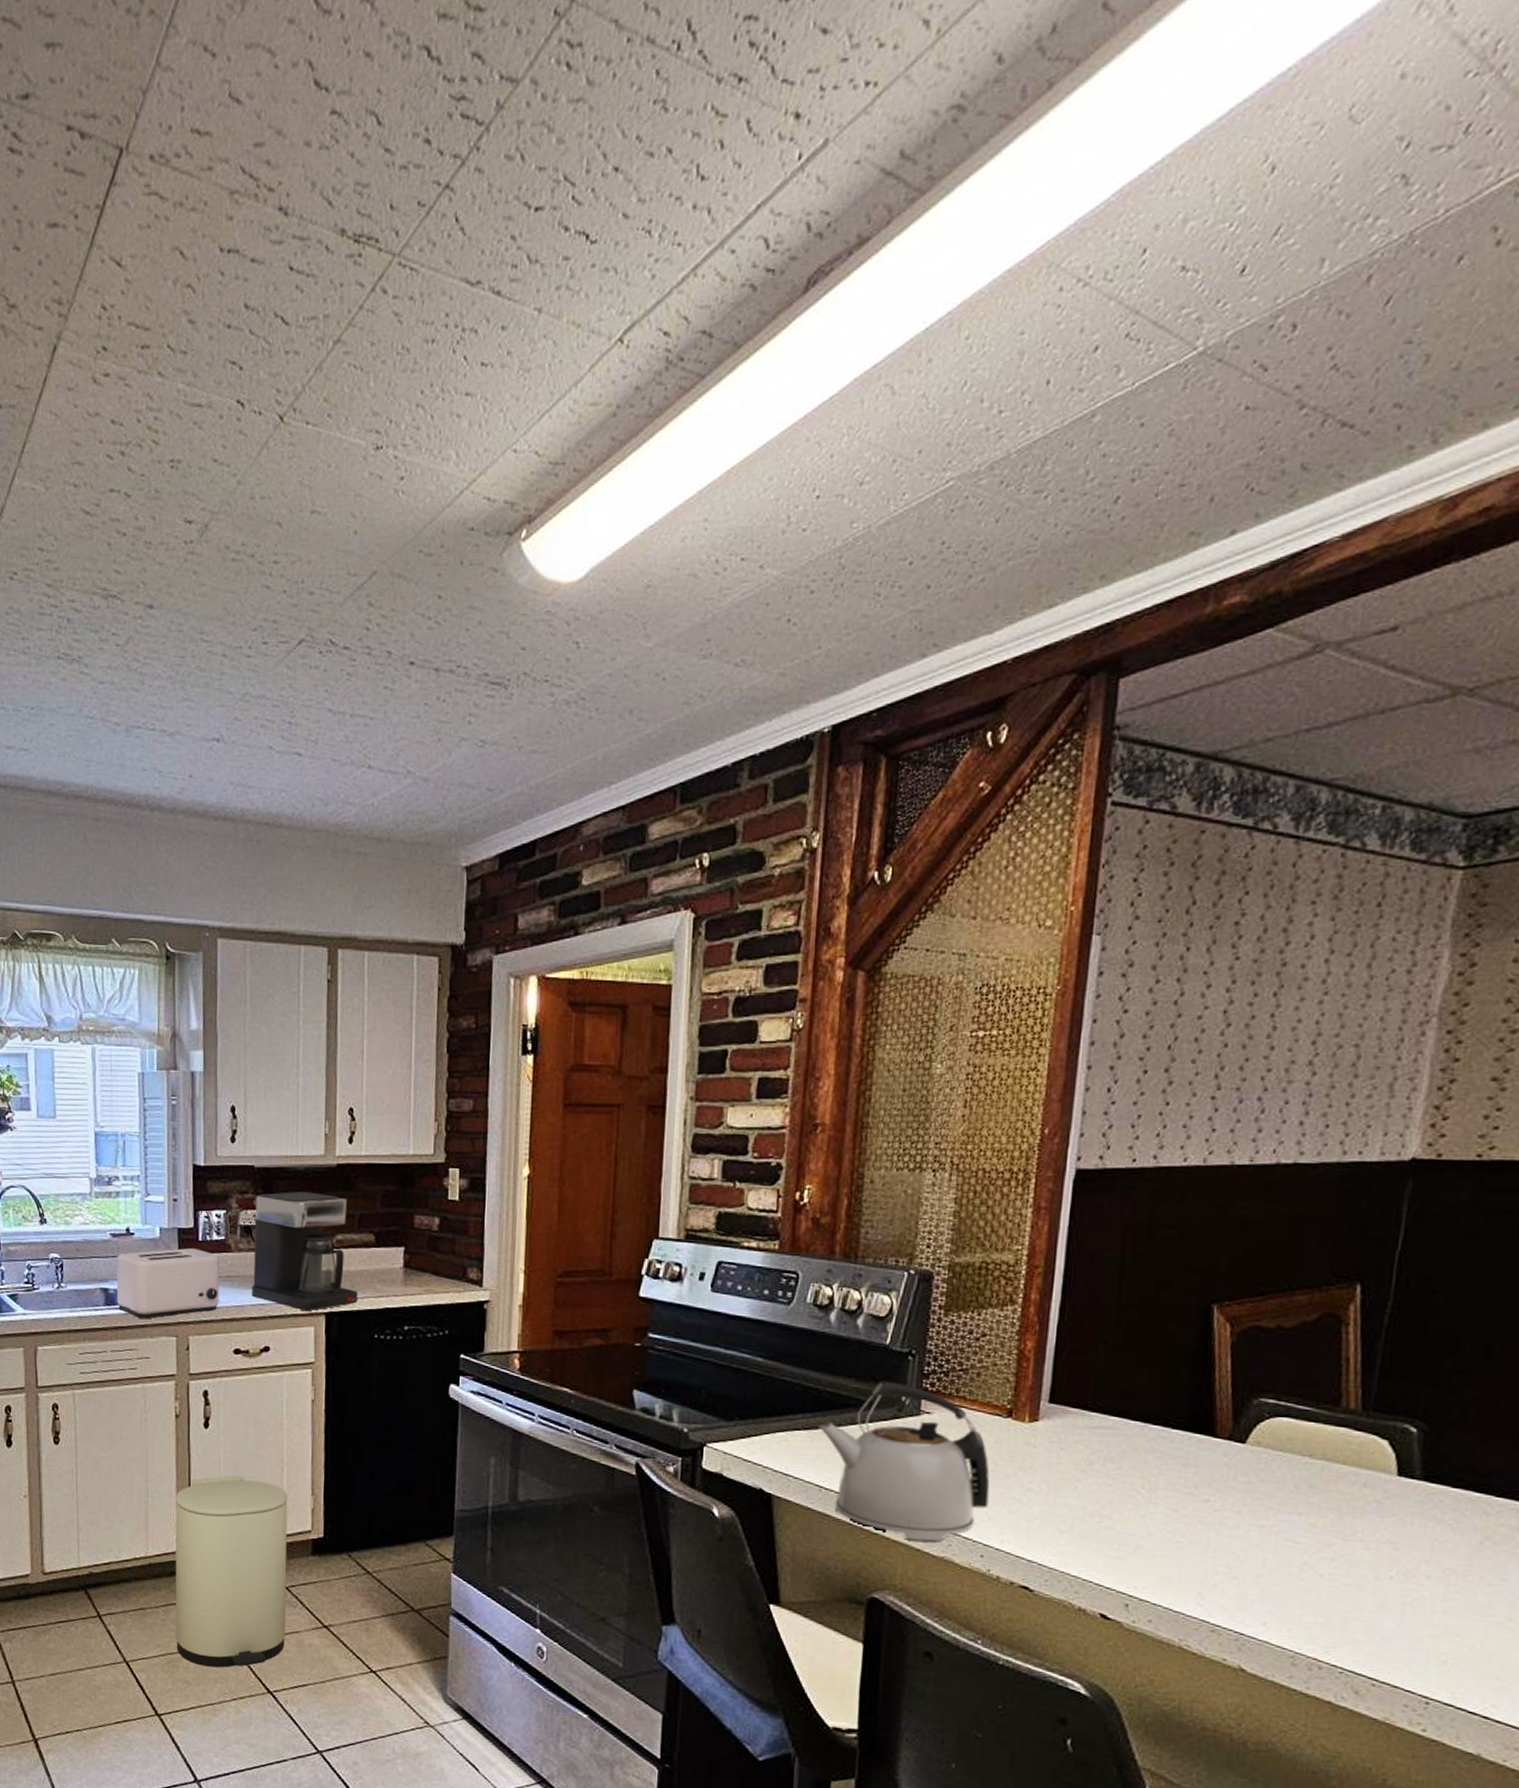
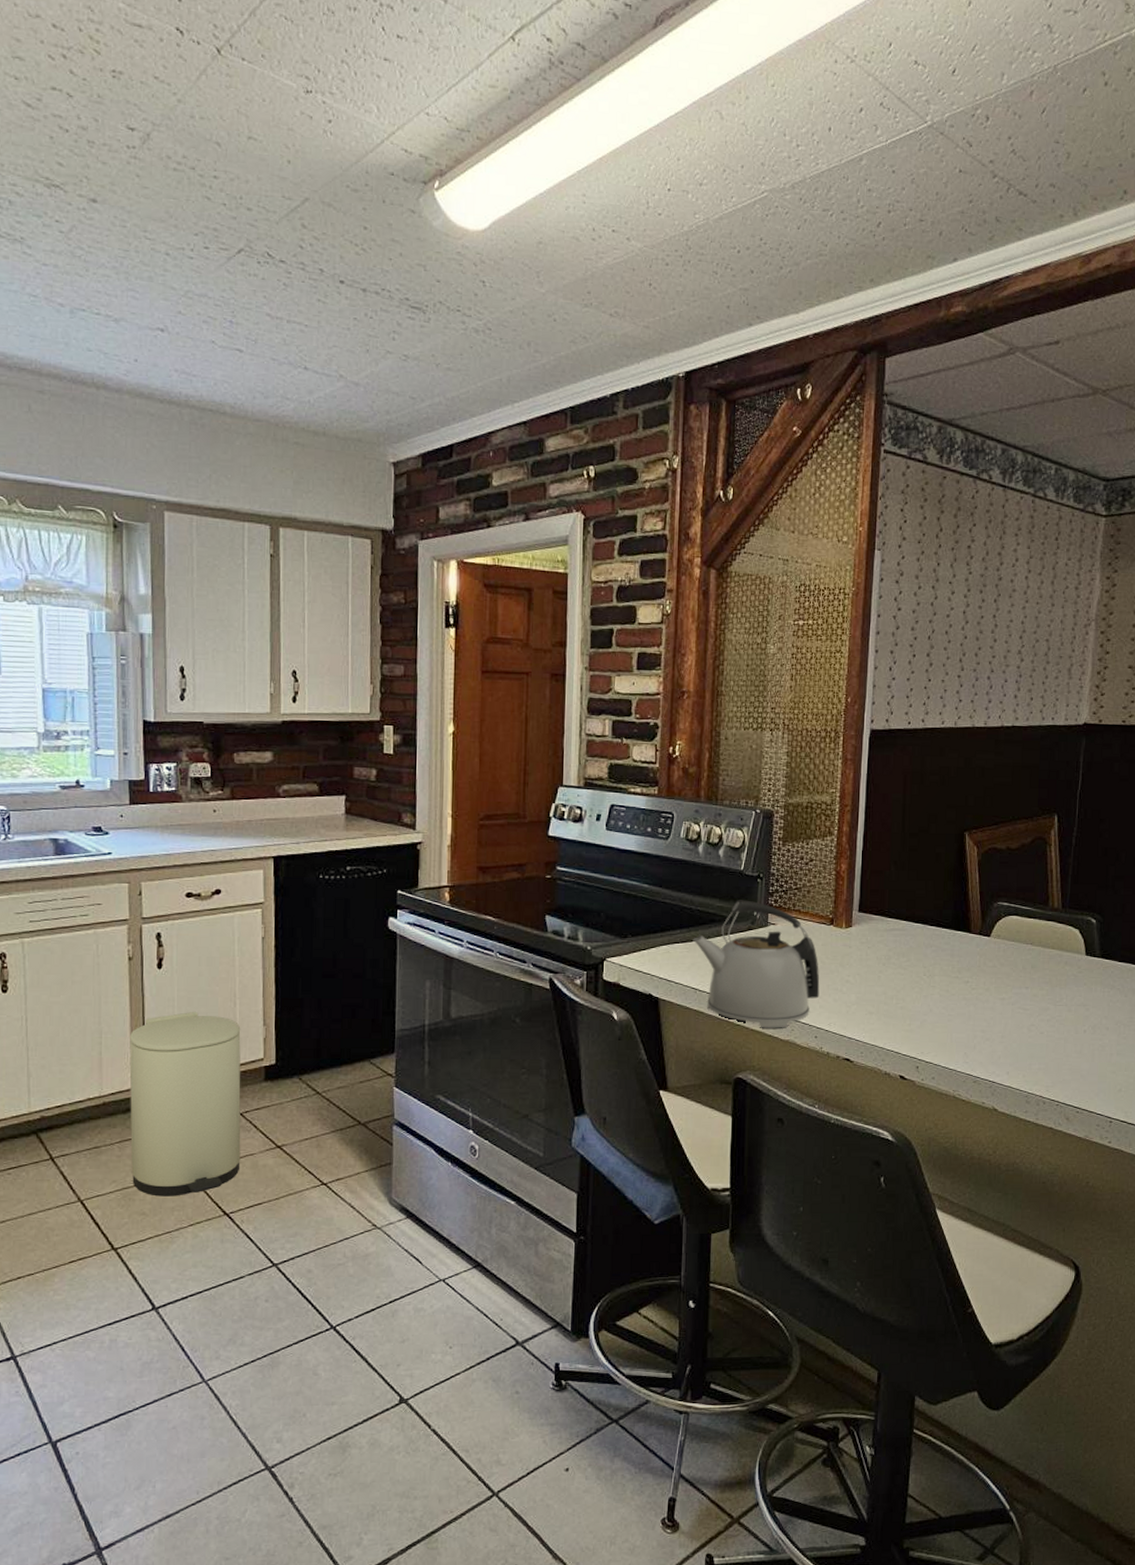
toaster: present [116,1248,220,1320] -> none [66,799,172,868]
coffee maker: present [251,1191,358,1312] -> none [202,746,304,856]

